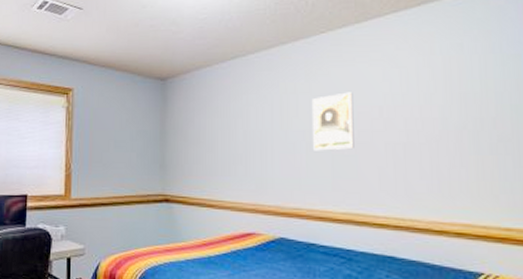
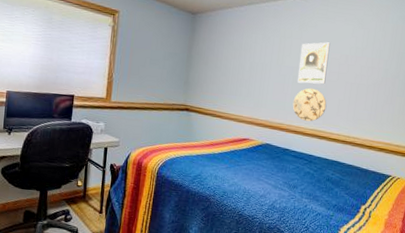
decorative plate: none [311,156,362,202] -> present [292,88,327,122]

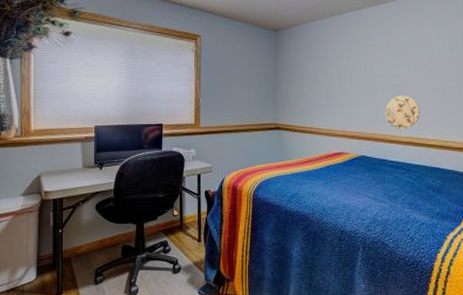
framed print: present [297,42,330,84] -> none [387,47,418,91]

